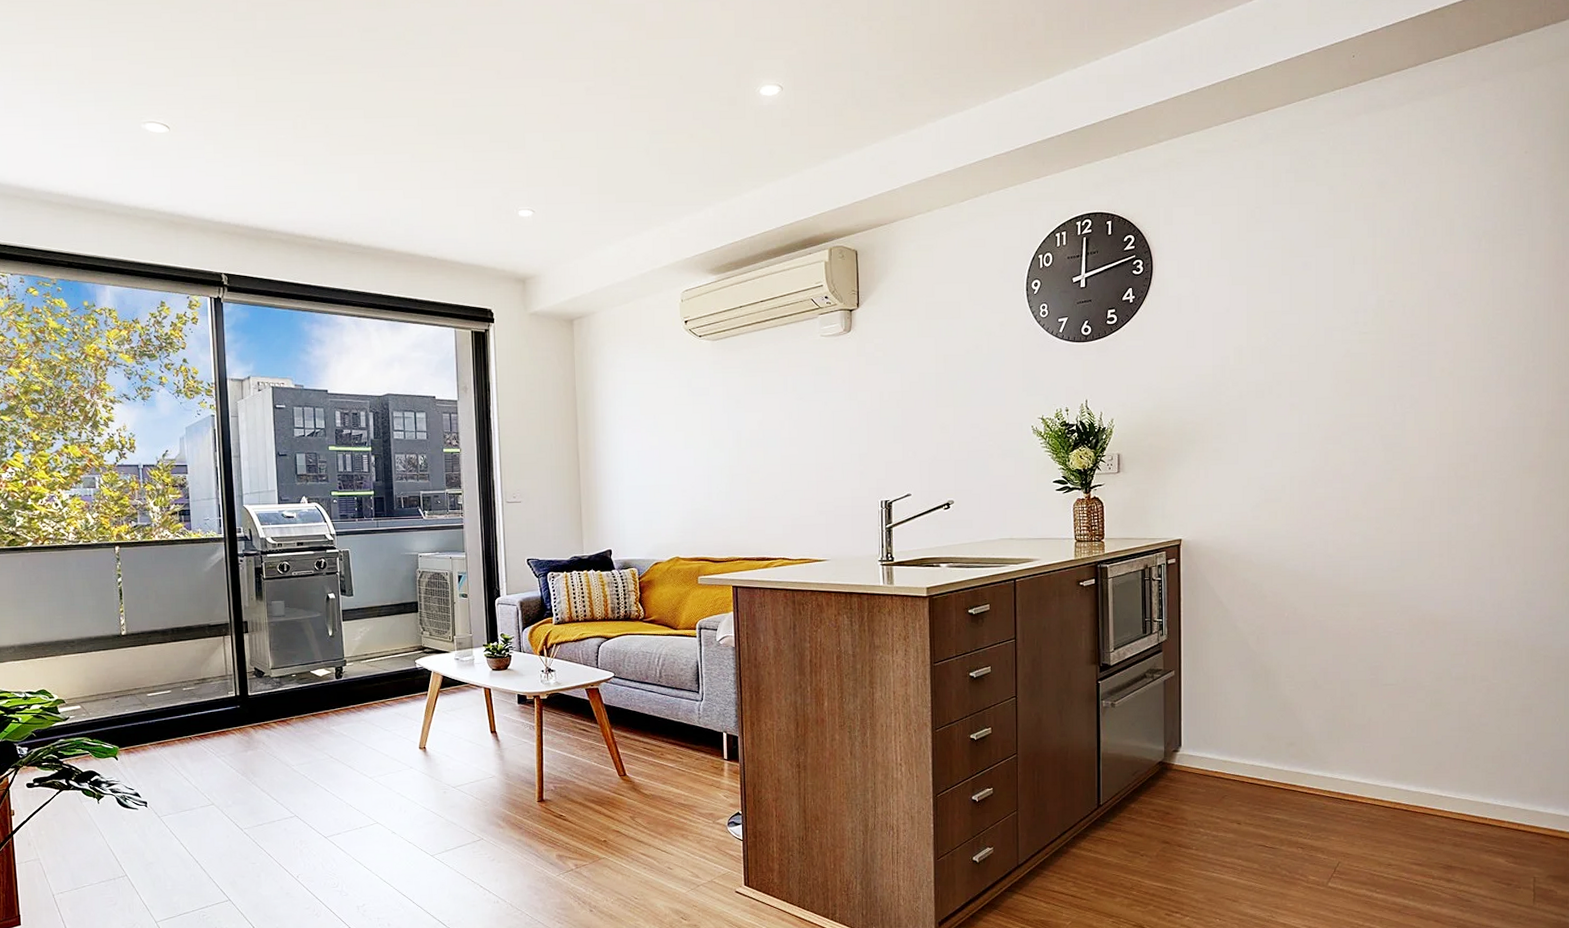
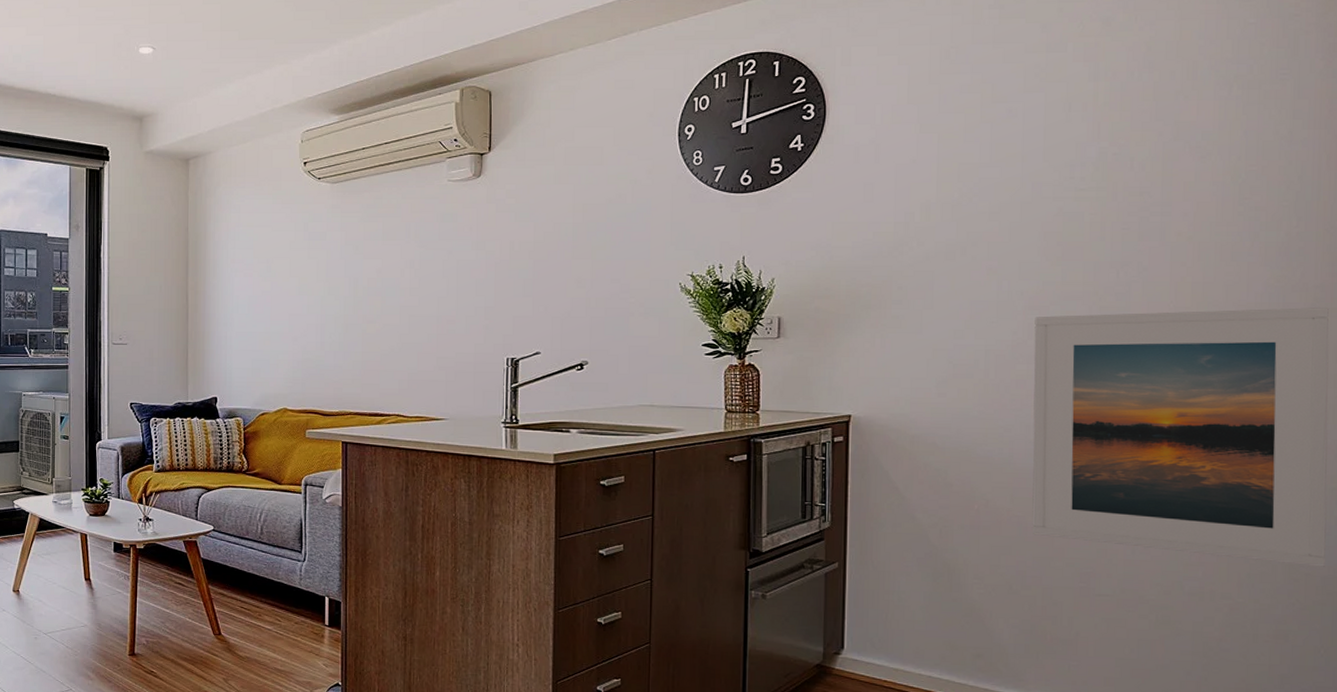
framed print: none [1329,430,1559,649] -> present [1031,307,1330,567]

